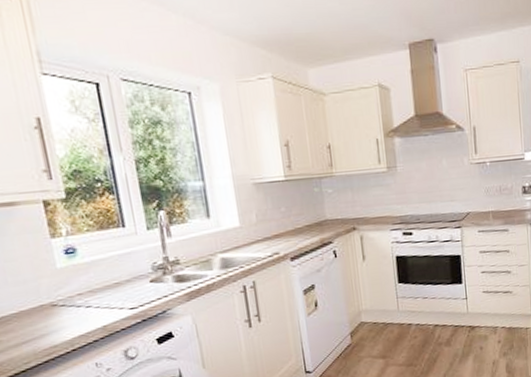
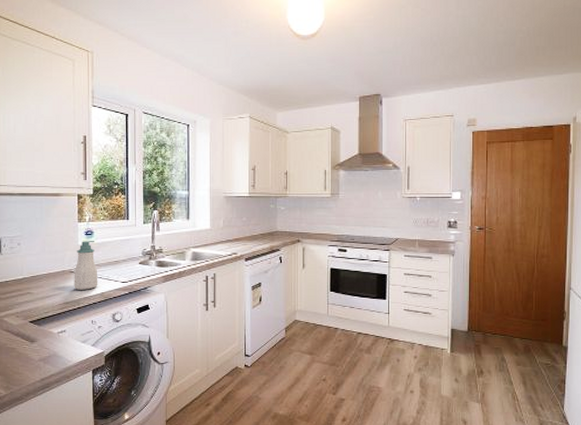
soap bottle: none [56,259,97,328] -> present [74,240,98,290]

